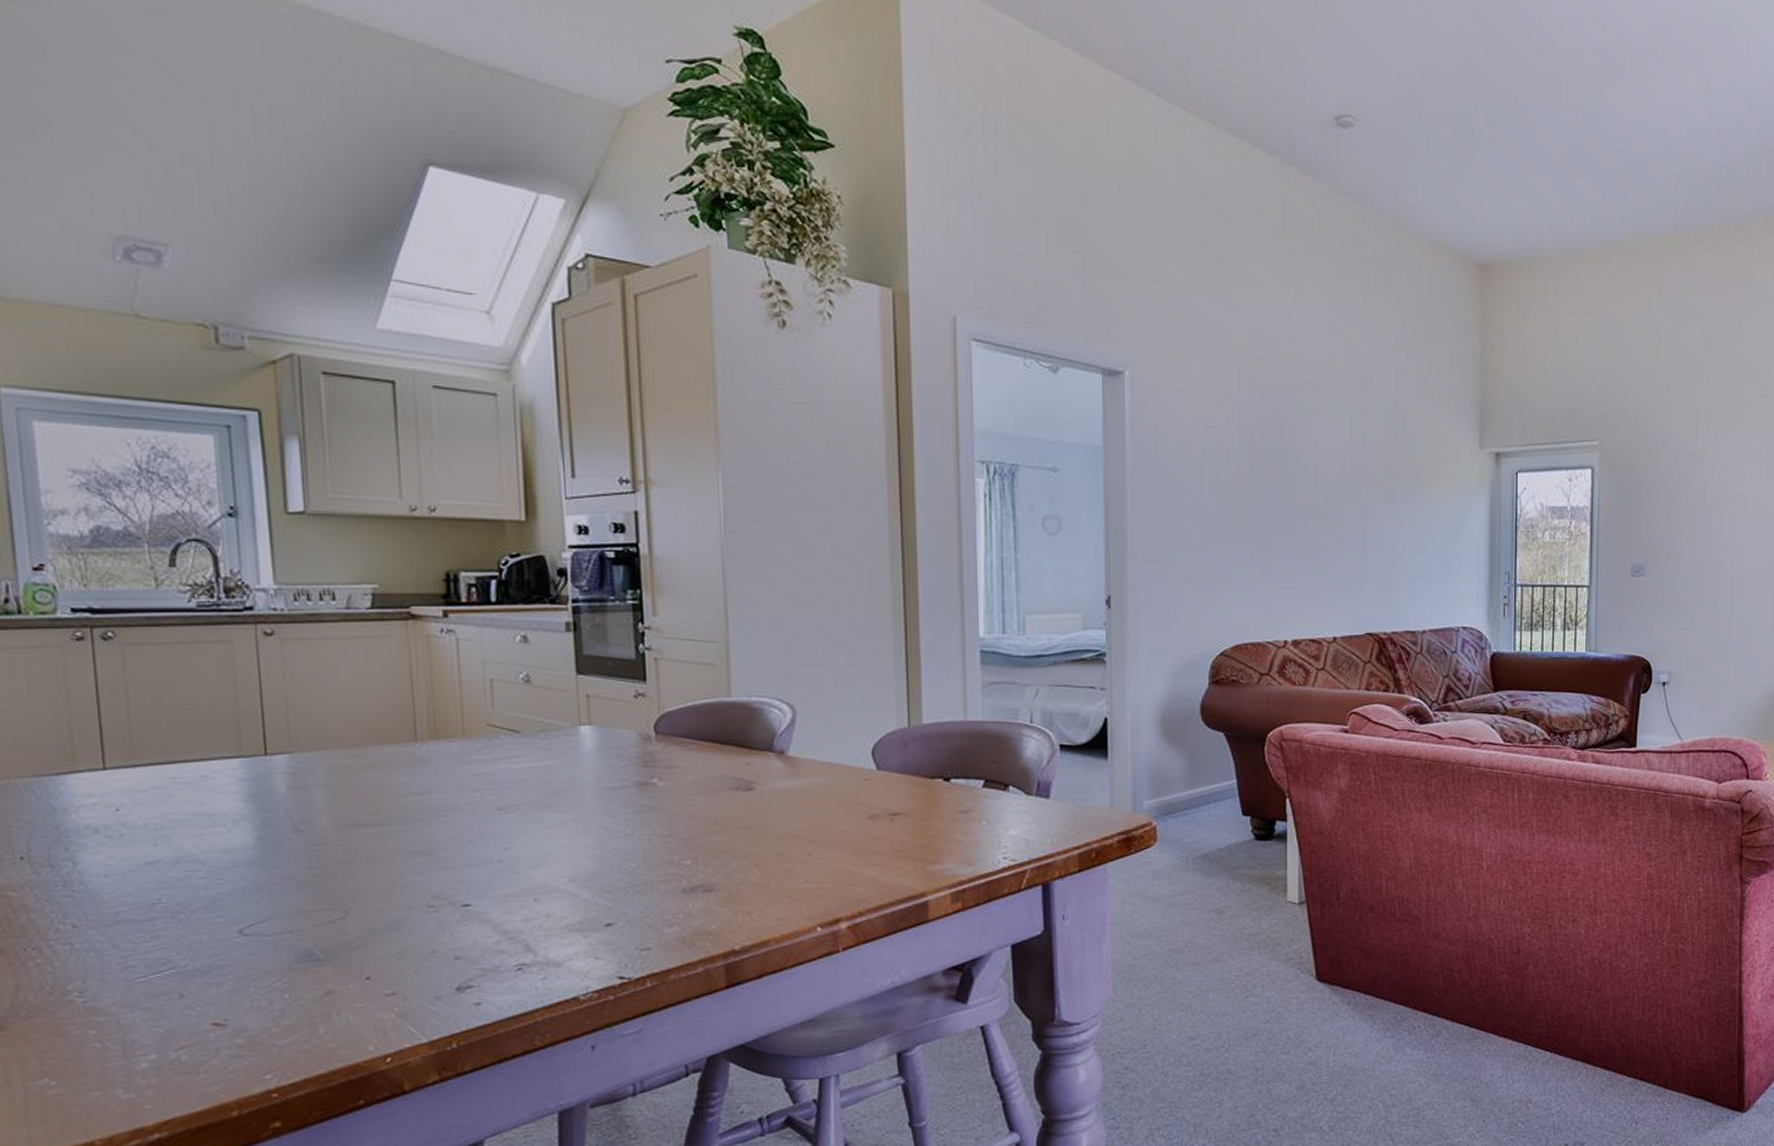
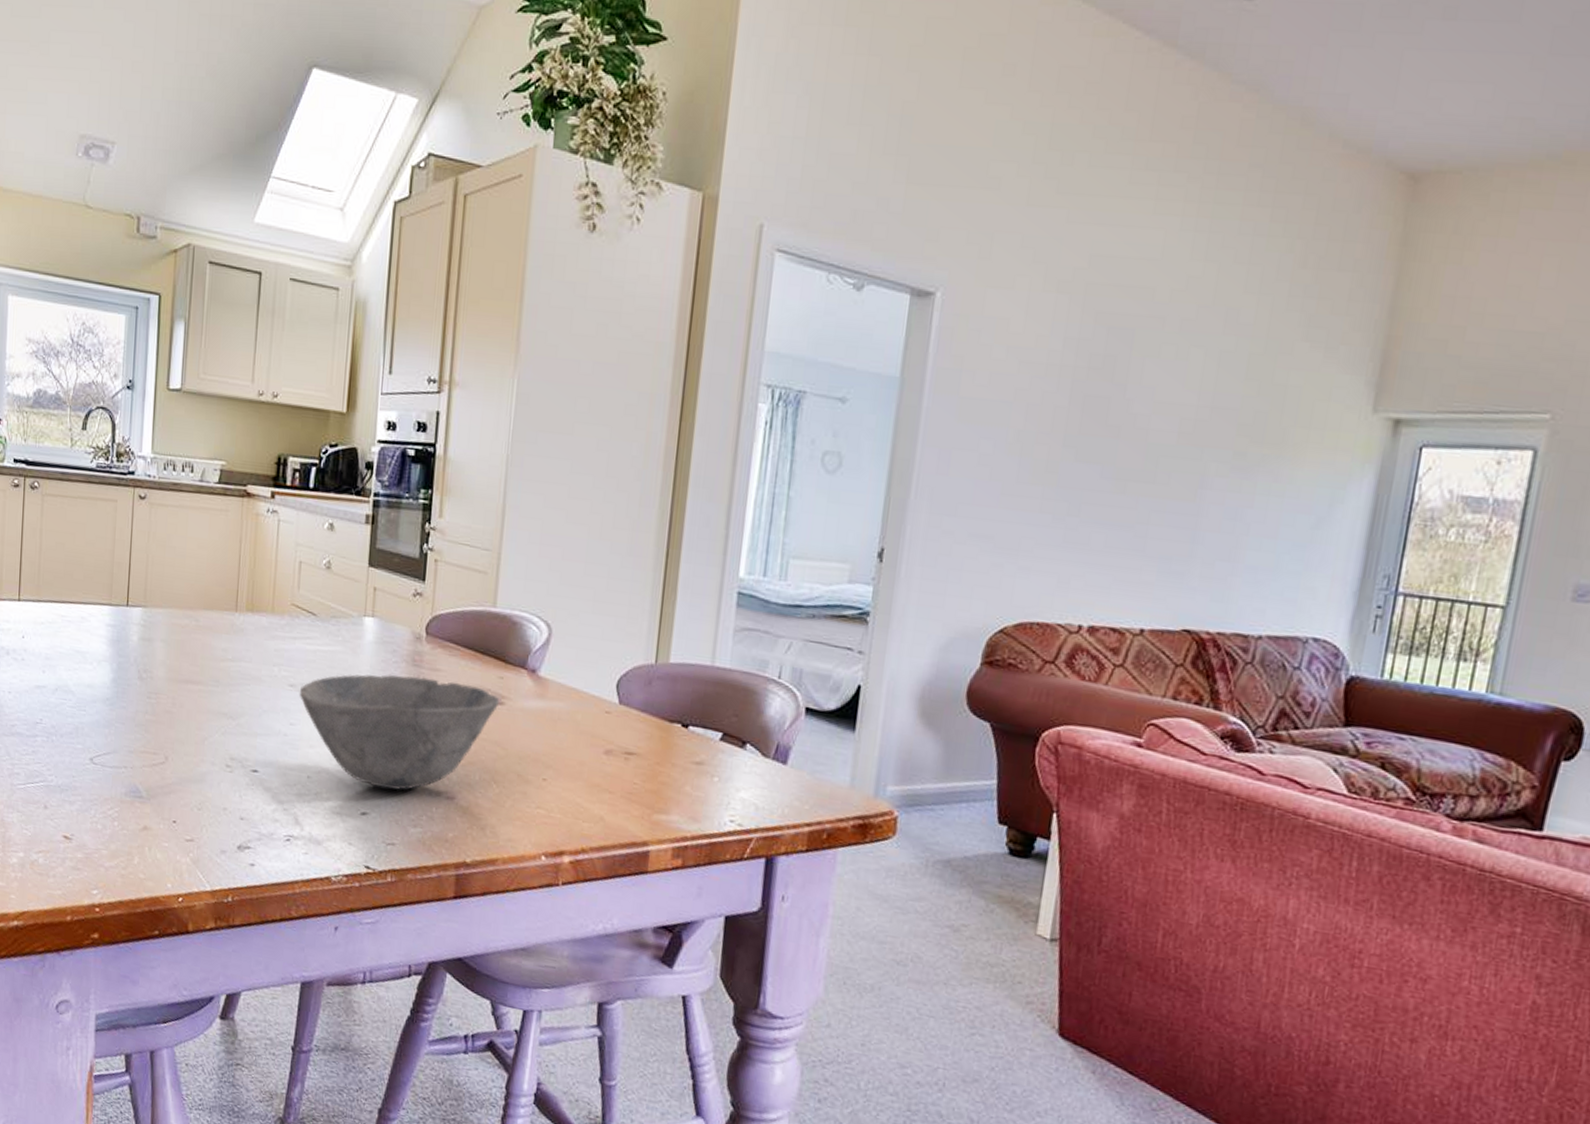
bowl: none [510,776,749,896] -> present [299,674,500,791]

